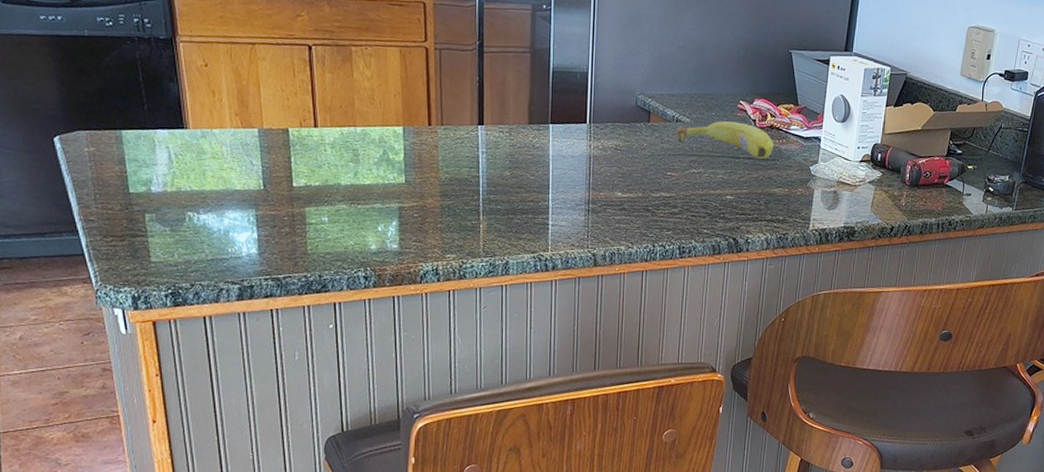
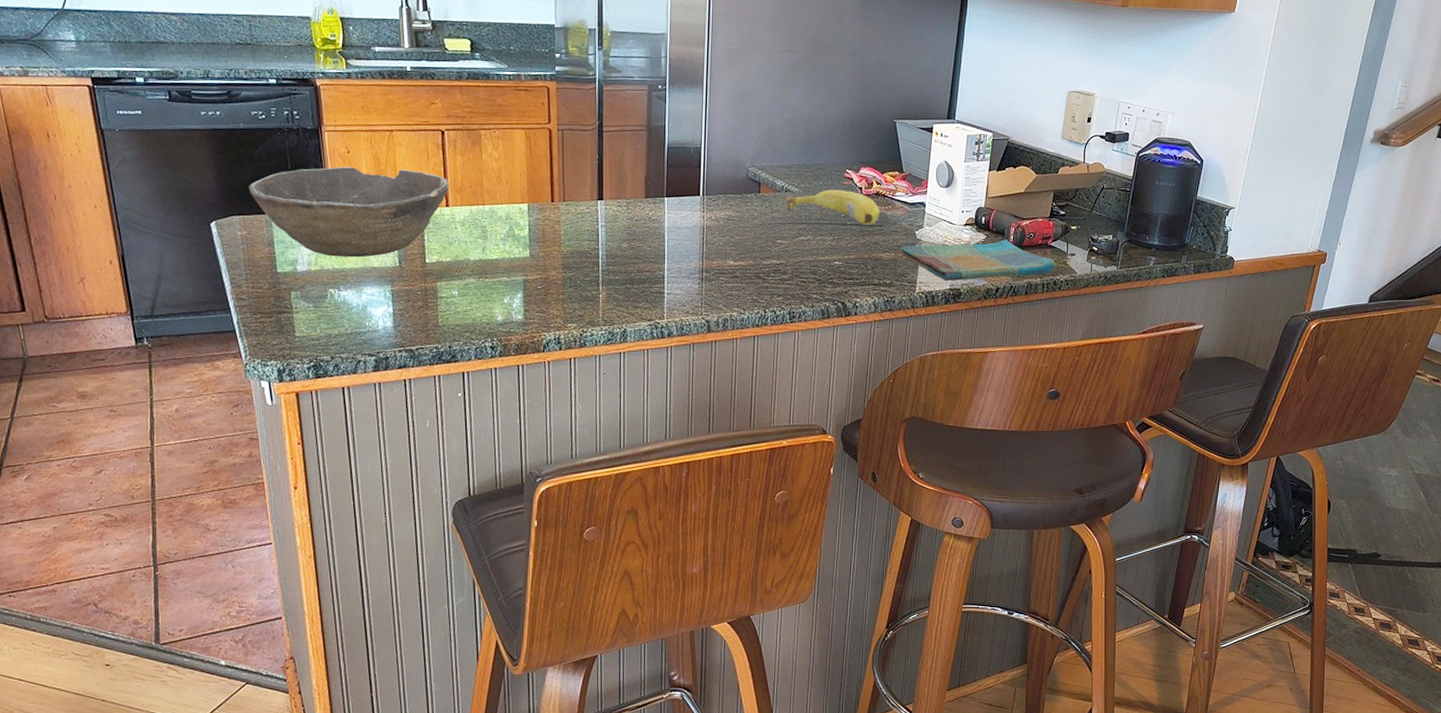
bowl: none [96,80,318,179] -> present [249,166,449,258]
dish towel: none [794,177,952,219] -> present [900,239,1056,281]

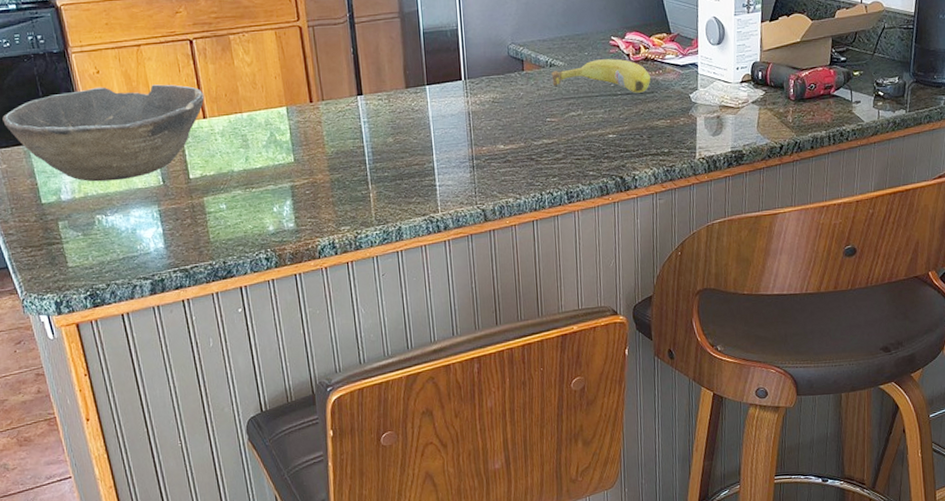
dish towel: present [900,239,1056,281] -> none [676,93,842,144]

